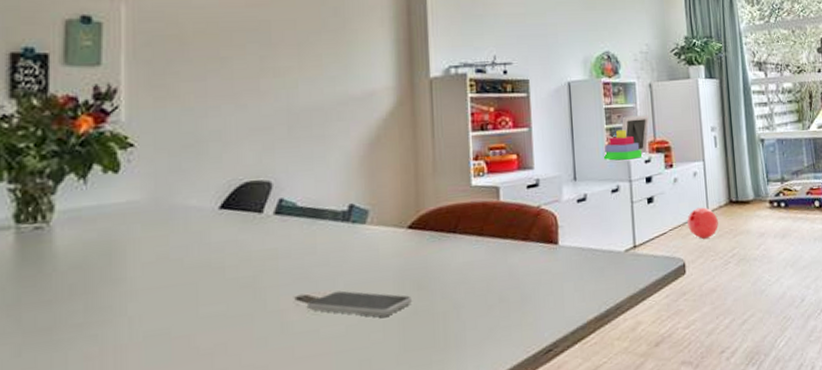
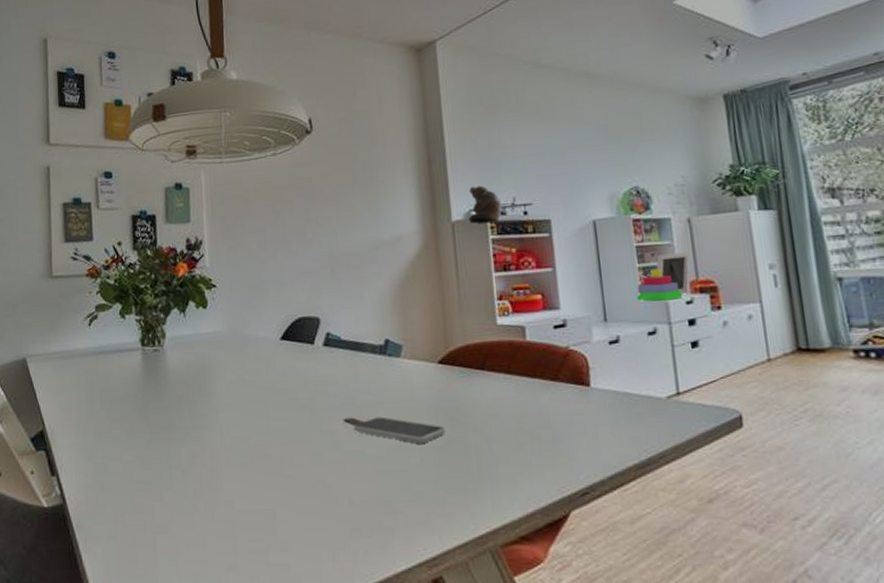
stuffed animal: none [448,42,483,82] -> present [469,185,503,225]
ball: present [687,207,719,239] -> none [742,354,784,390]

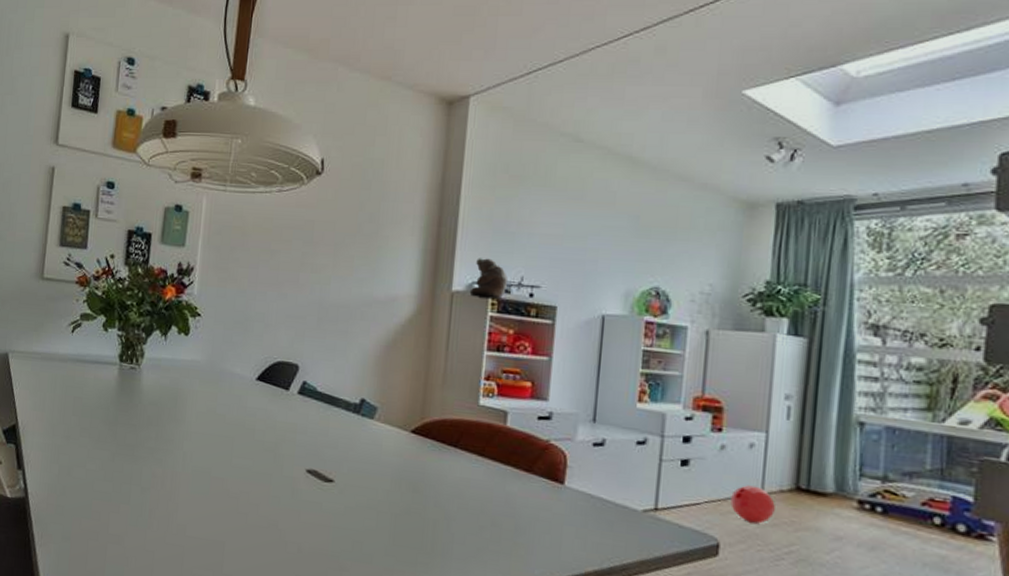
mobile phone: present [353,416,445,444] -> none [314,473,406,509]
toy blocks: present [636,268,682,301] -> none [632,376,682,413]
picture frame: present [656,252,690,293] -> none [660,363,700,408]
ball: none [742,354,784,390] -> present [730,485,775,524]

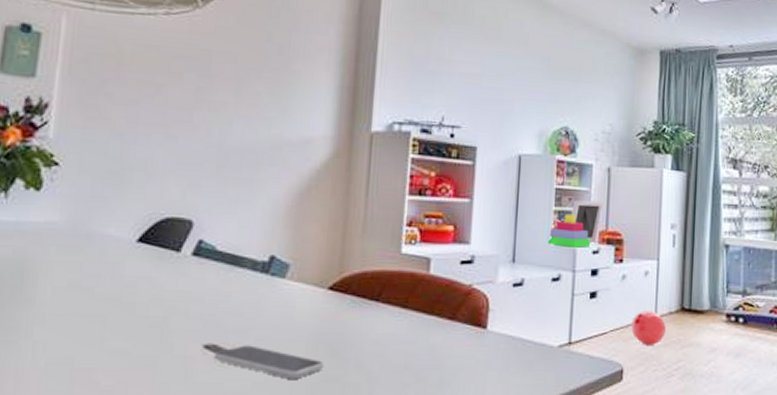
mobile phone: none [314,473,406,509] -> present [213,345,324,379]
stuffed animal: present [470,258,509,300] -> none [391,96,429,141]
toy blocks: none [632,376,682,413] -> present [547,214,590,248]
picture frame: none [660,363,700,408] -> present [571,200,604,243]

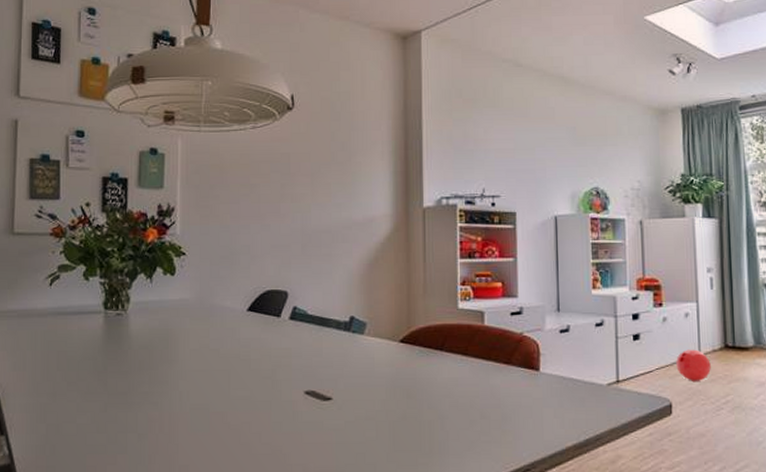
mobile phone: present [213,345,324,379] -> none [313,390,401,418]
toy blocks: present [547,214,590,248] -> none [588,265,629,295]
picture frame: present [571,200,604,243] -> none [608,252,639,290]

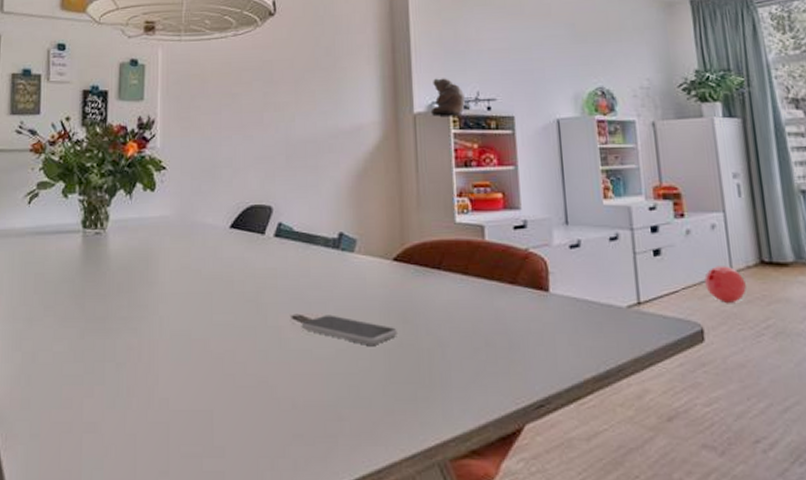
mobile phone: none [313,390,401,418] -> present [301,315,397,345]
stuffed animal: none [440,175,472,212] -> present [432,78,466,118]

